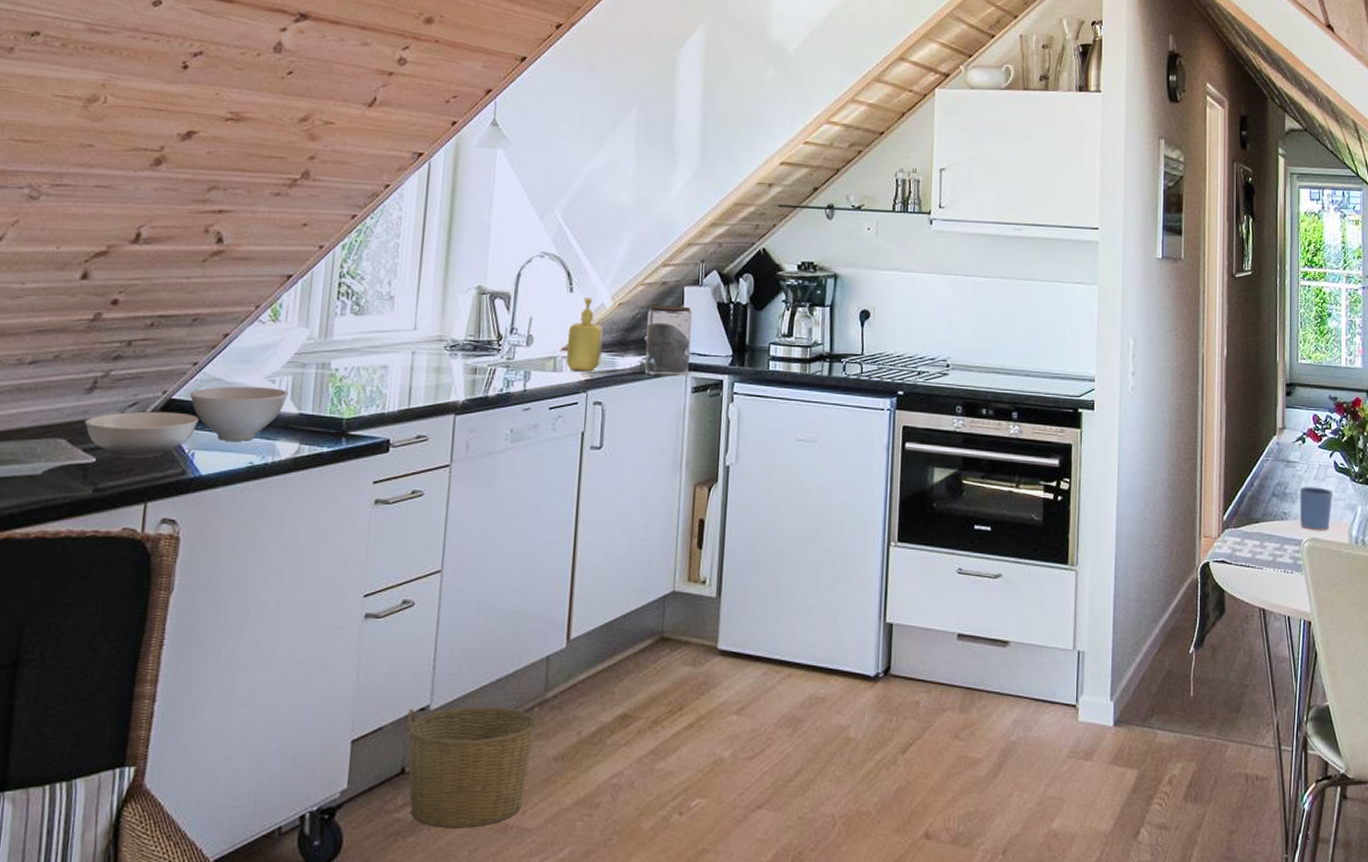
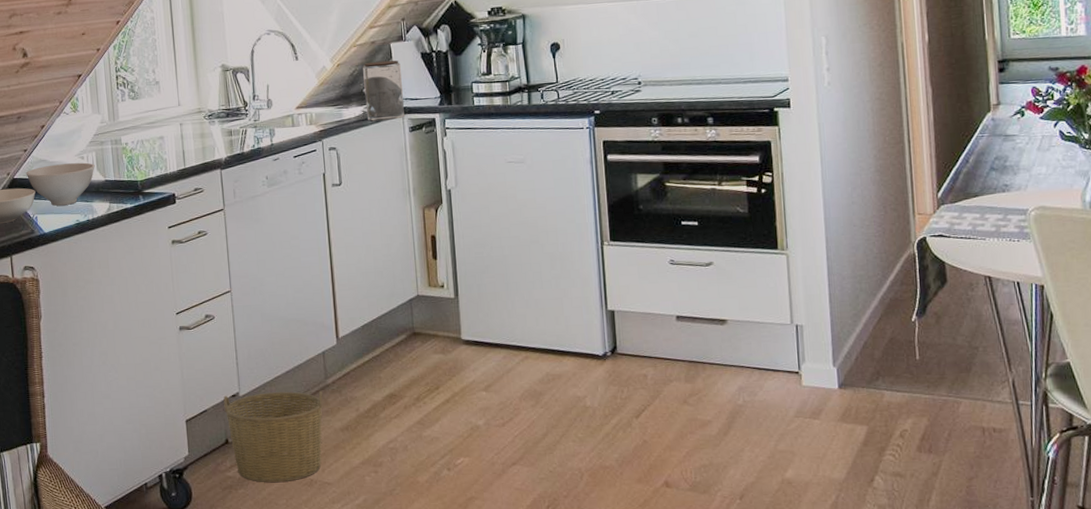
soap dispenser: present [566,298,604,371] -> none [299,63,330,124]
mug: present [1300,487,1332,531] -> none [1022,157,1060,200]

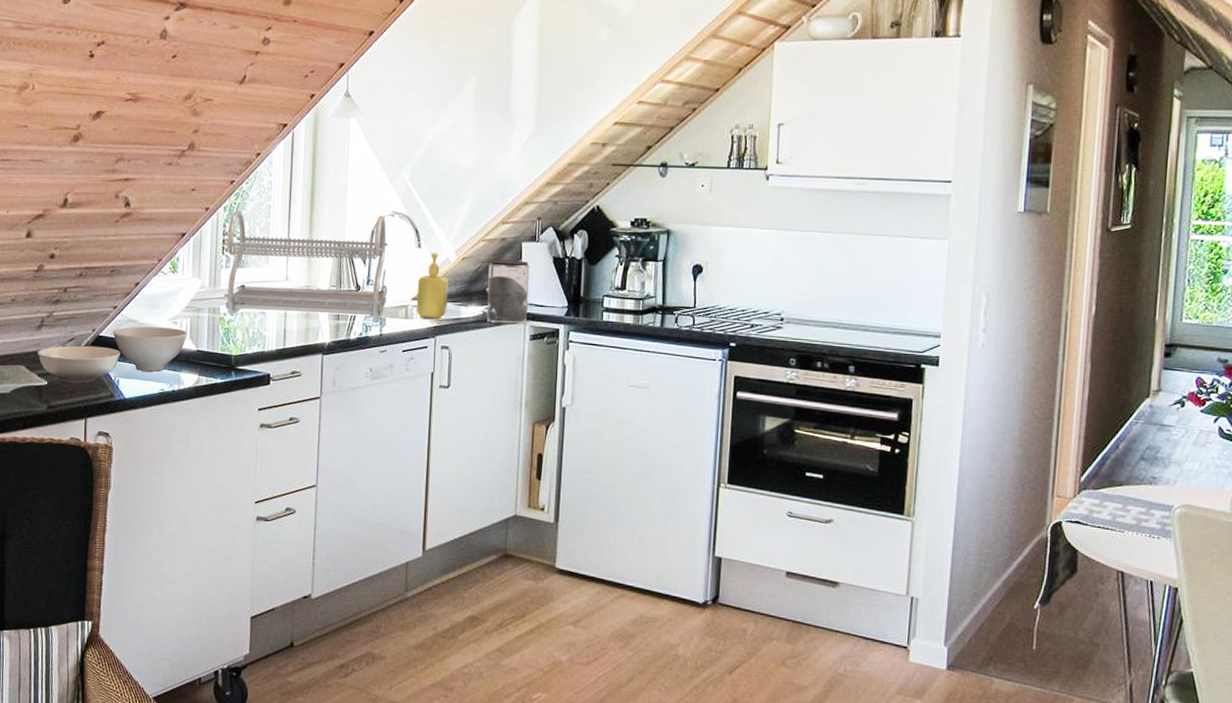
dish rack: none [117,35,273,145] -> present [223,210,388,322]
basket: present [223,390,323,483] -> none [293,595,401,695]
soap dispenser: none [299,63,330,124] -> present [416,253,449,319]

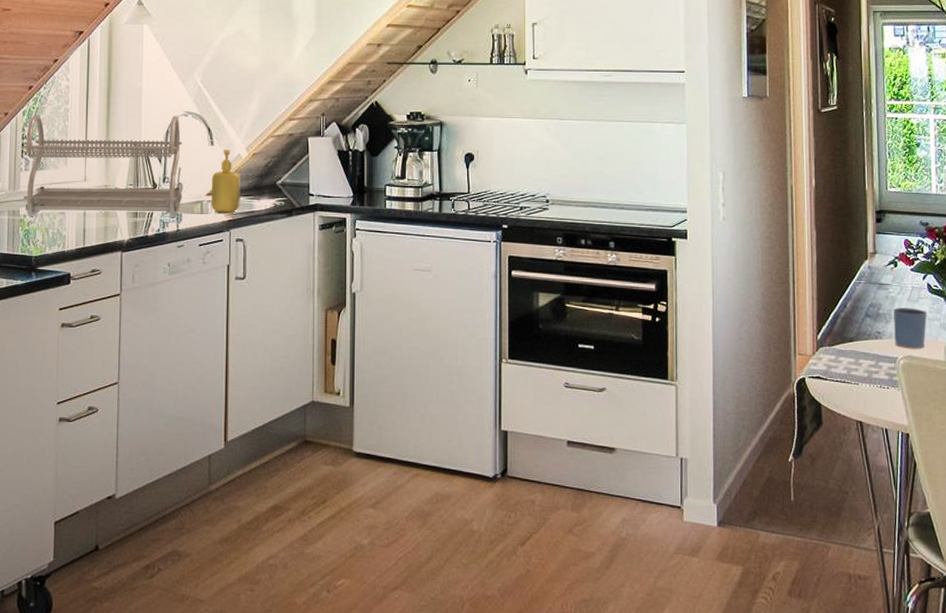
jar: present [486,259,530,325] -> none [277,154,316,216]
mug: none [1172,452,1214,499] -> present [894,308,927,350]

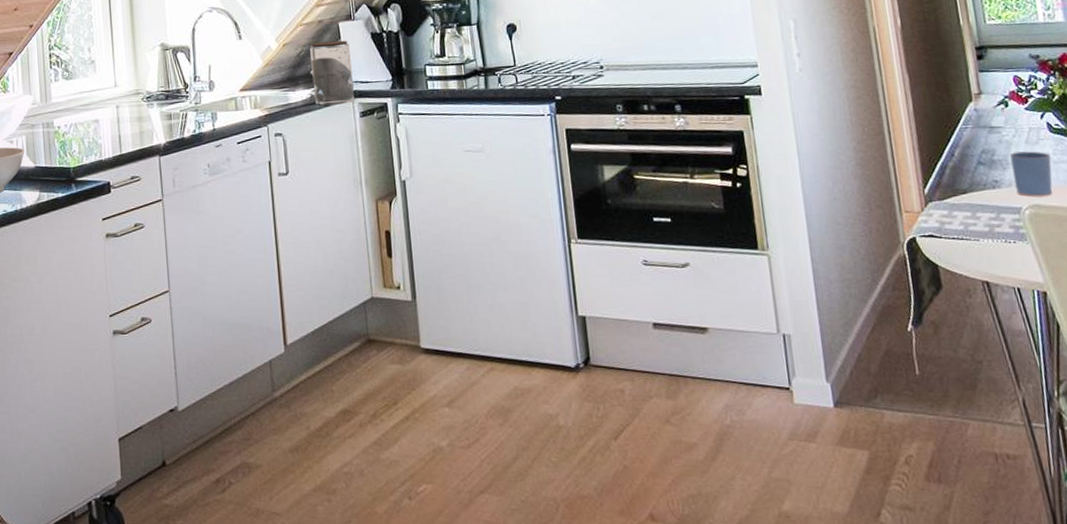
dish rack: present [22,115,182,218] -> none [50,12,215,128]
soap dispenser: present [211,150,241,212] -> none [243,42,276,108]
jar: none [277,154,316,216] -> present [310,40,355,106]

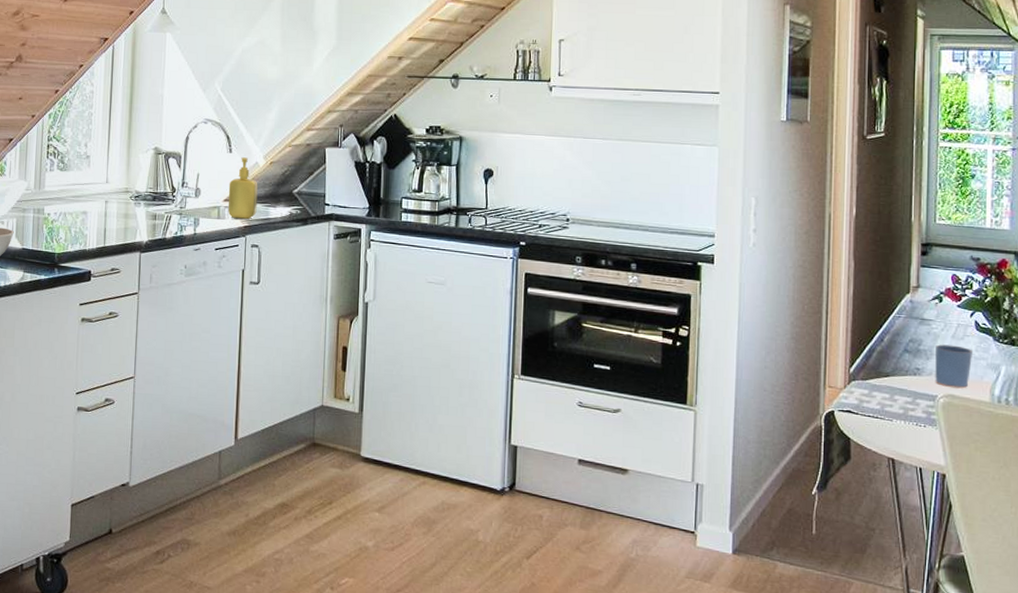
soap dispenser: none [243,42,276,108] -> present [227,157,258,219]
jar: present [310,40,355,106] -> none [293,164,333,225]

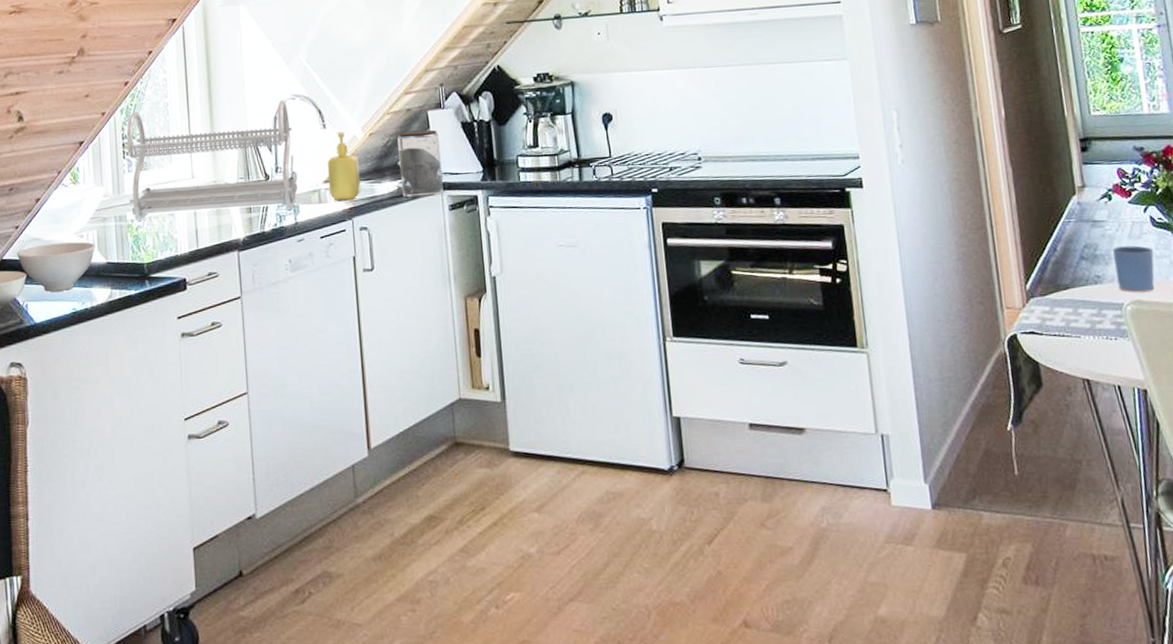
dish rack: none [47,118,201,222] -> present [123,100,297,222]
jar: none [293,164,333,225] -> present [397,129,444,198]

